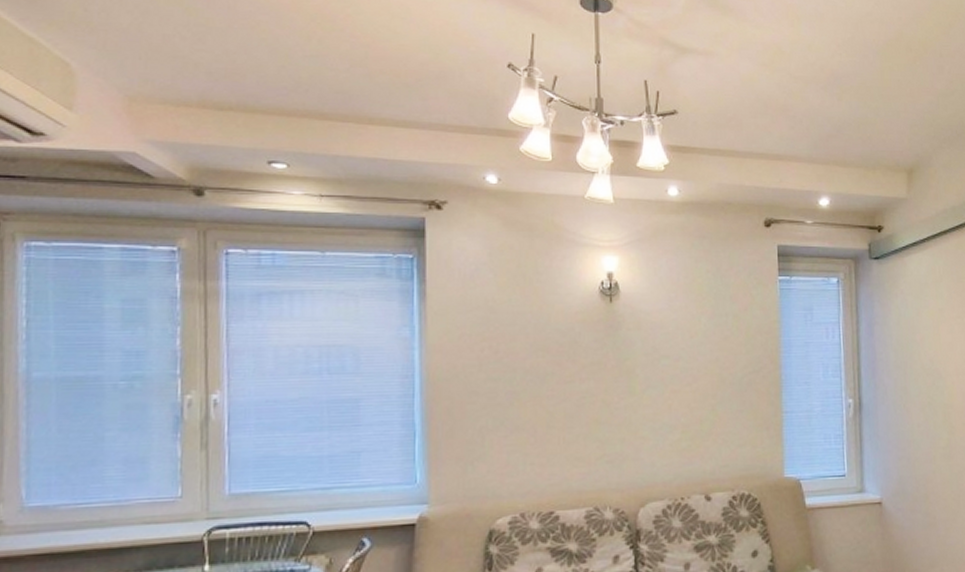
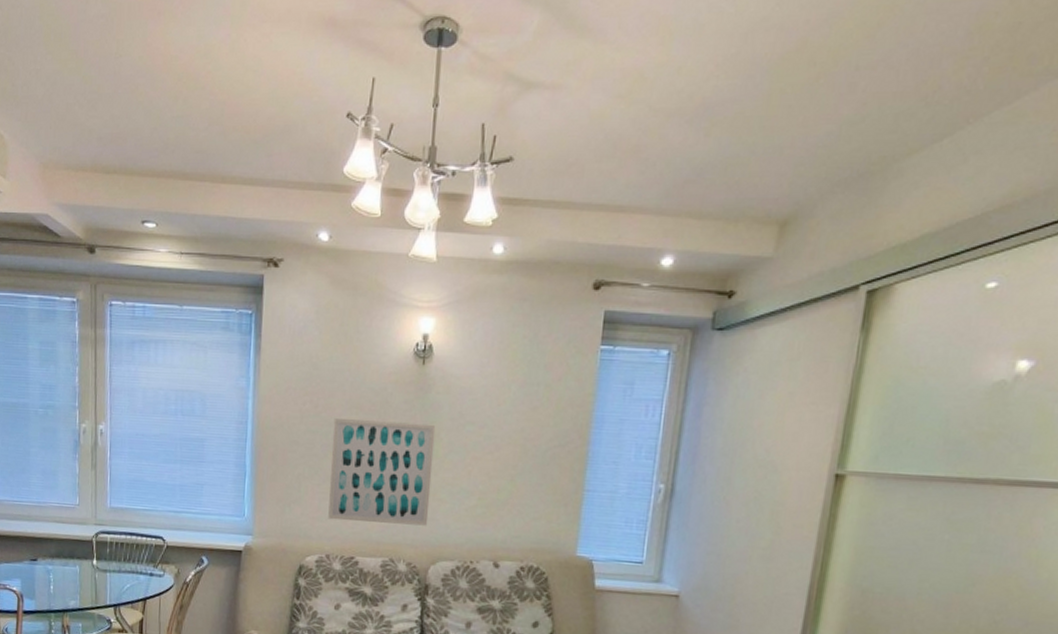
wall art: none [518,361,632,474] -> present [328,417,436,526]

